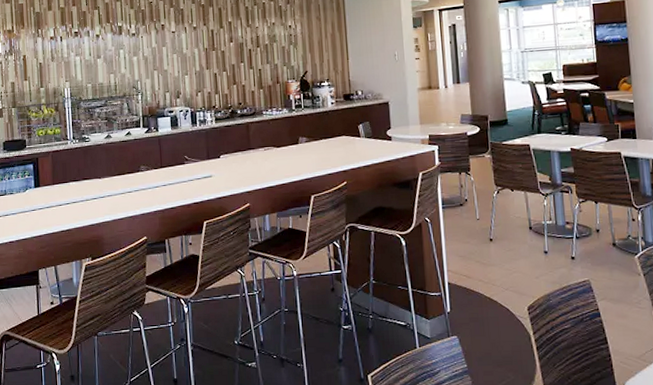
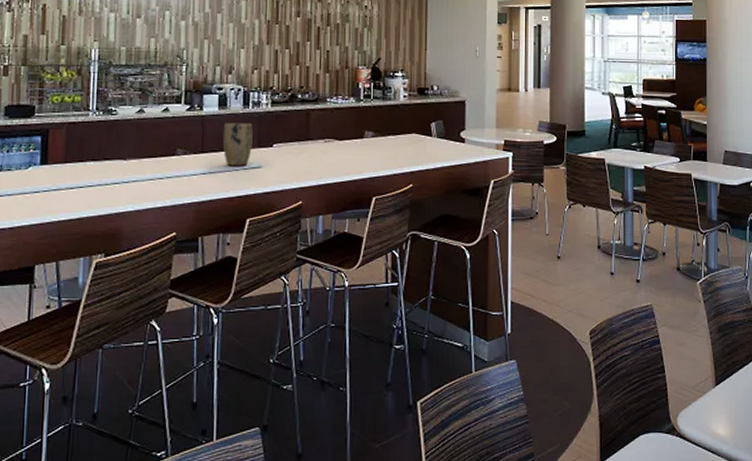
plant pot: none [177,139,203,177] -> present [222,123,253,166]

